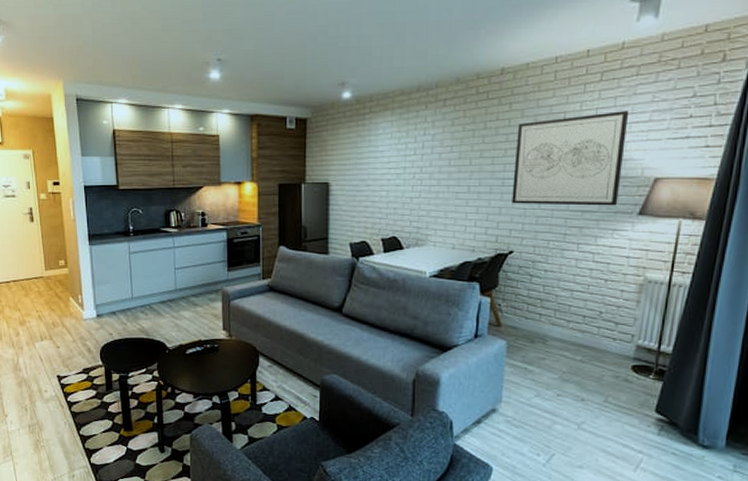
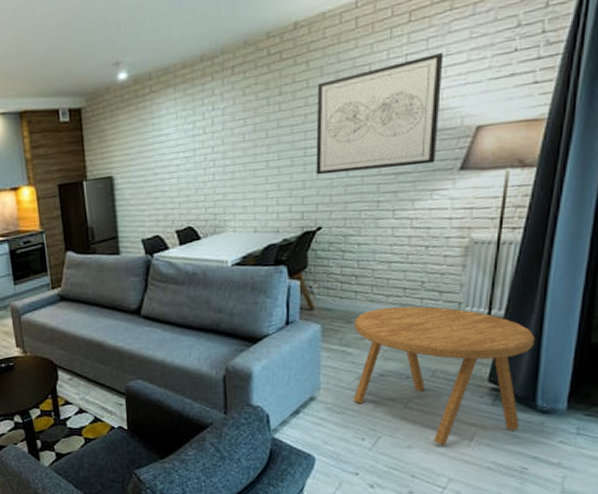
side table: none [531,332,699,468] -> present [353,306,535,445]

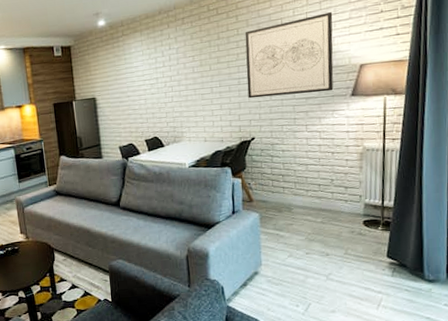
side table: present [353,306,535,445] -> none [284,198,418,309]

